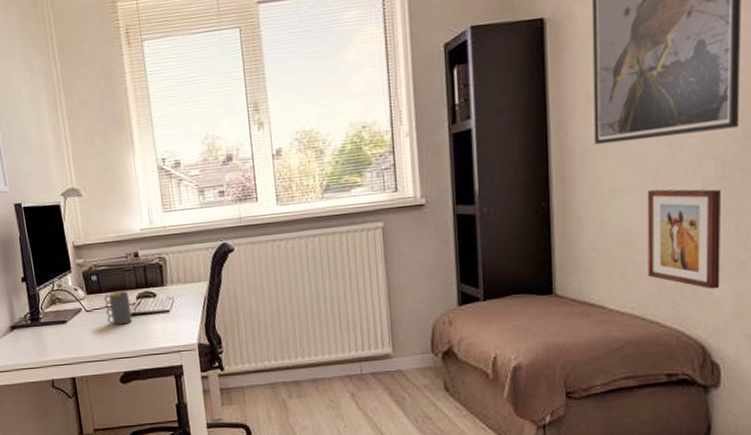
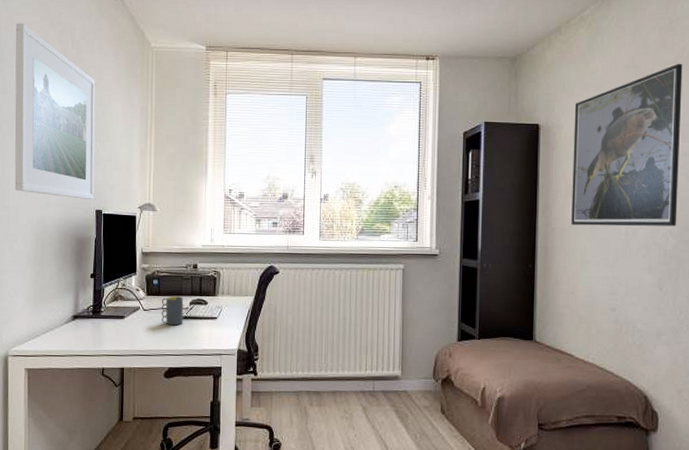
wall art: present [647,189,721,290] -> none [606,266,662,350]

